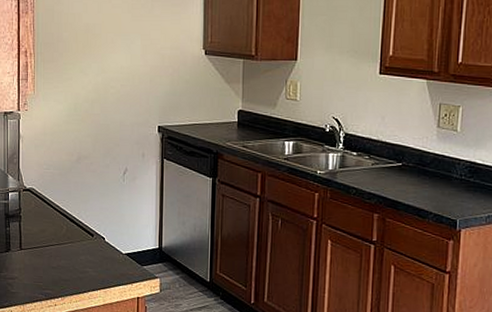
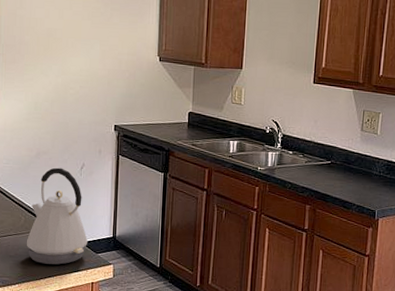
kettle: none [68,173,132,278] -> present [26,167,88,265]

